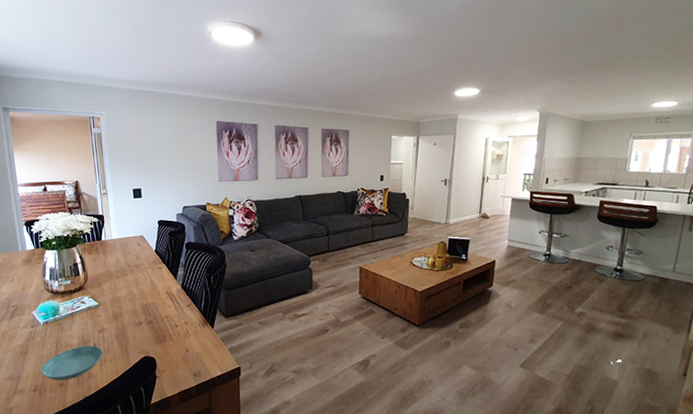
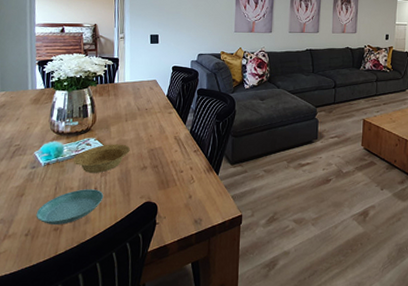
bowl: none [70,301,125,330] -> present [73,144,131,173]

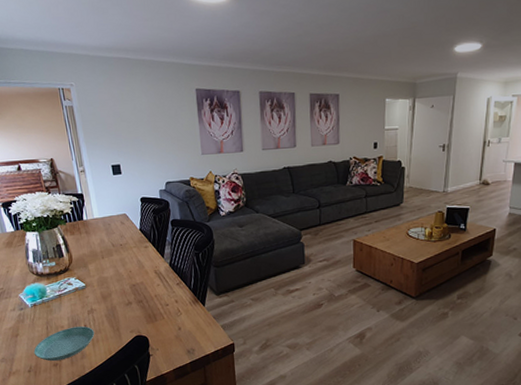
bowl: present [73,144,131,173] -> none [57,281,113,311]

